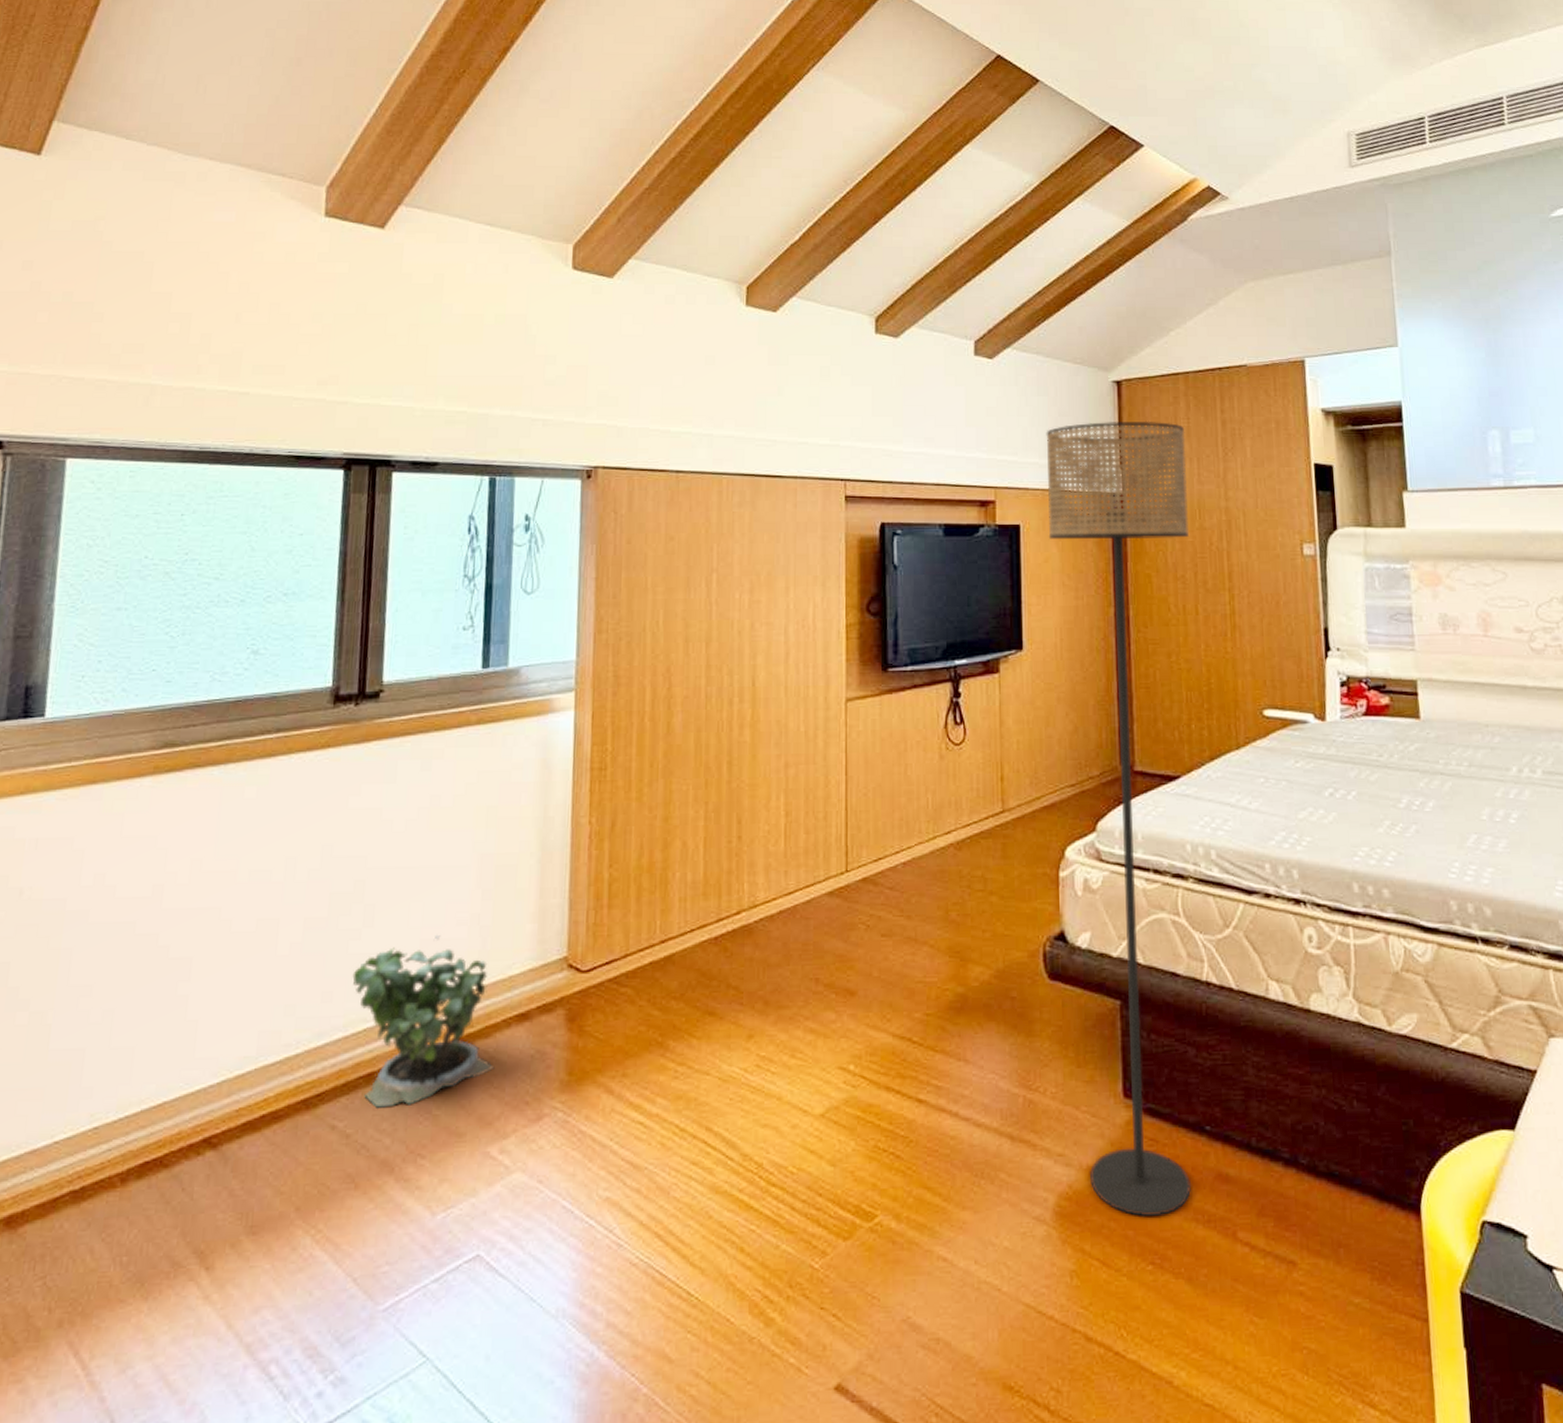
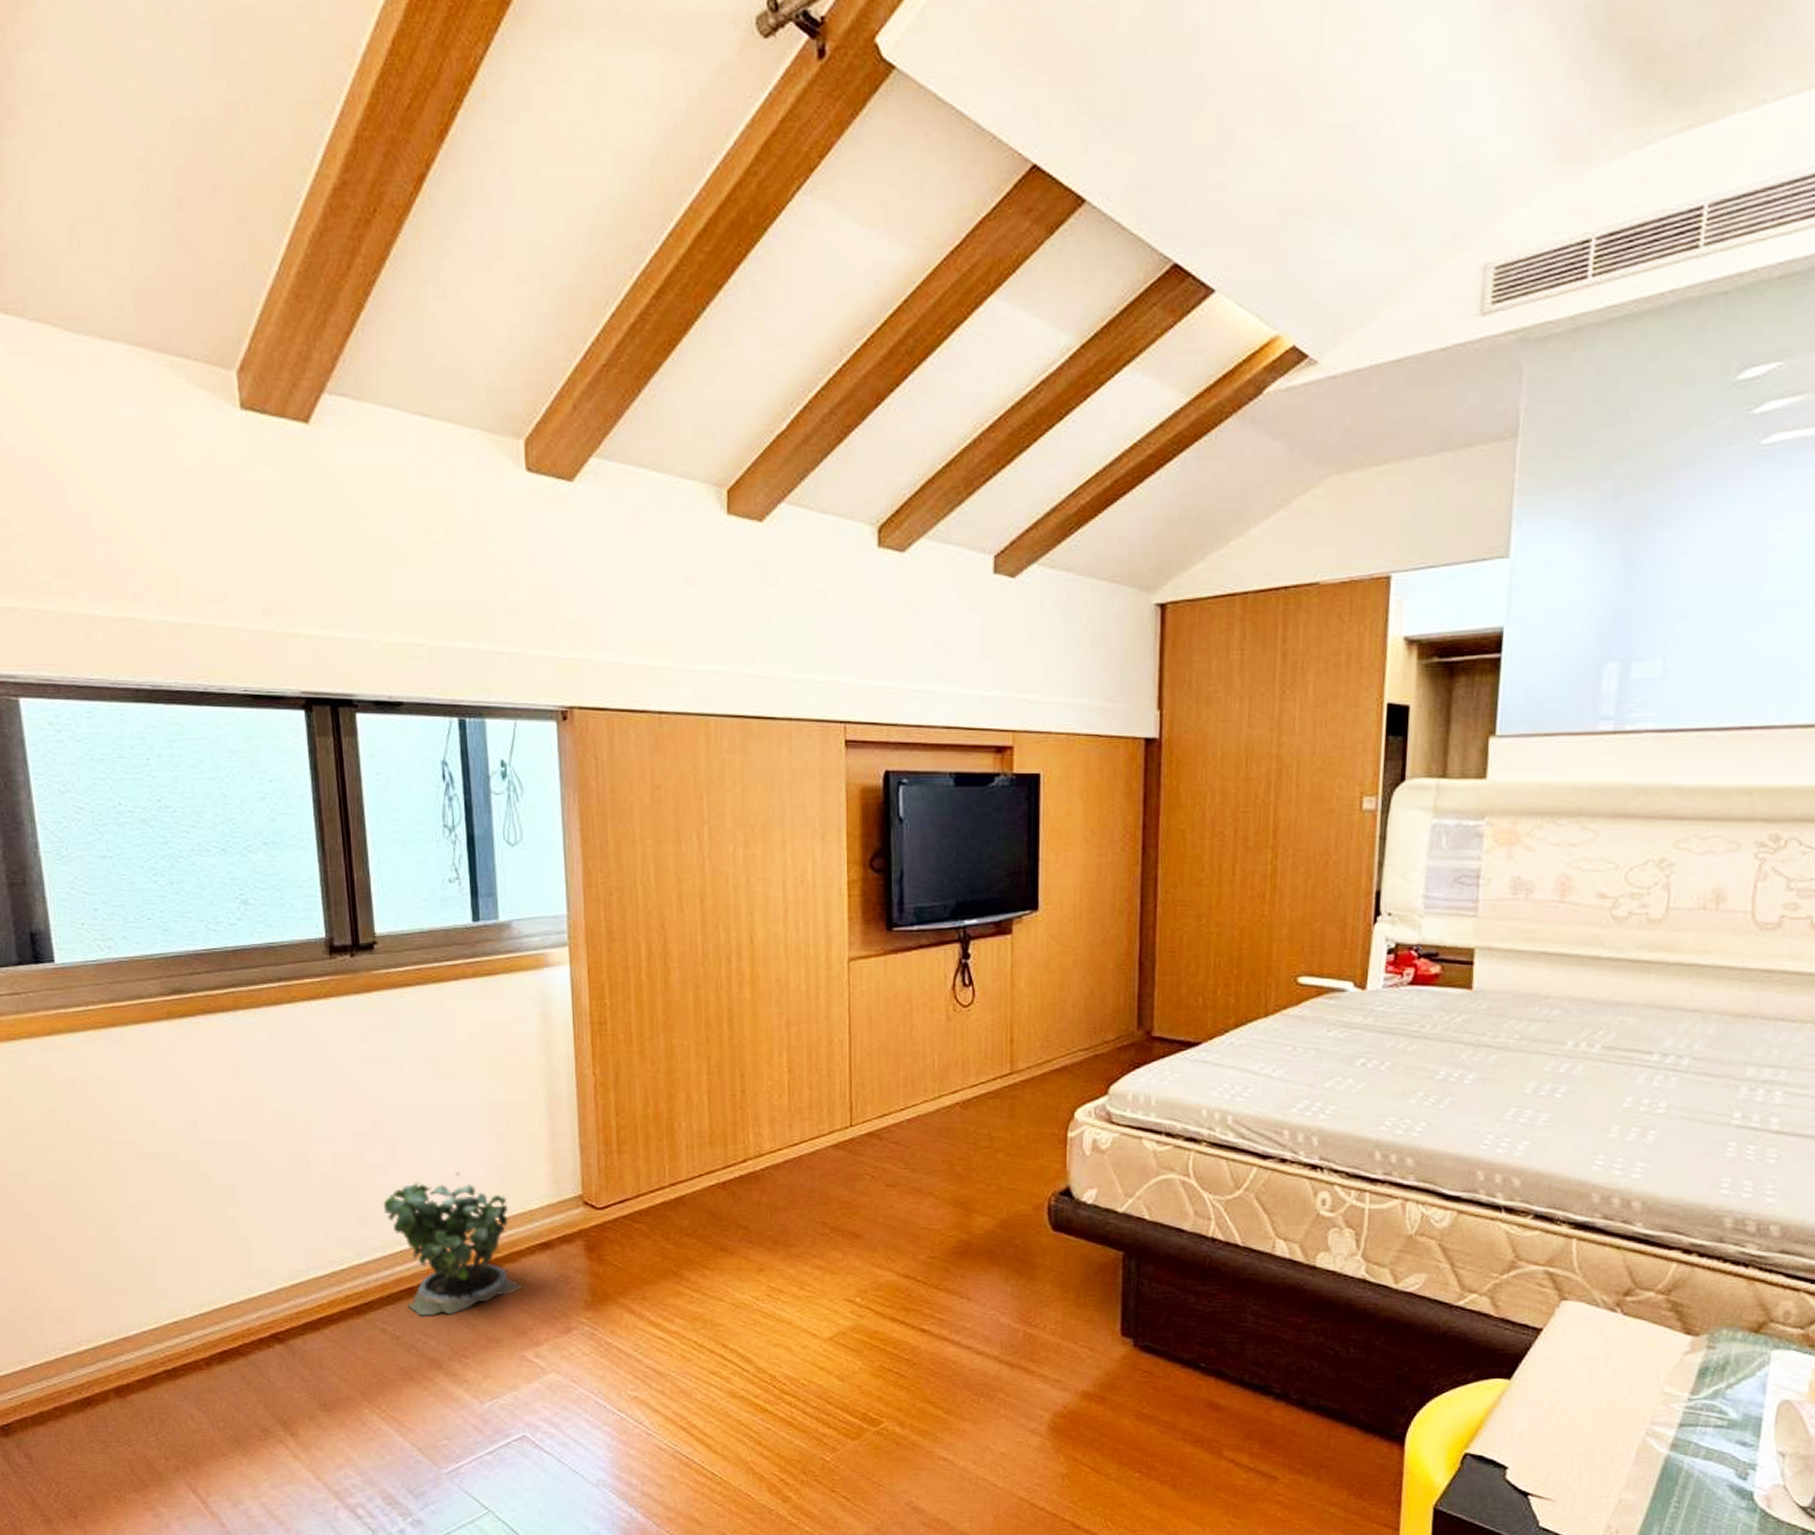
floor lamp: present [1046,421,1192,1218] -> none [1071,652,1238,1435]

